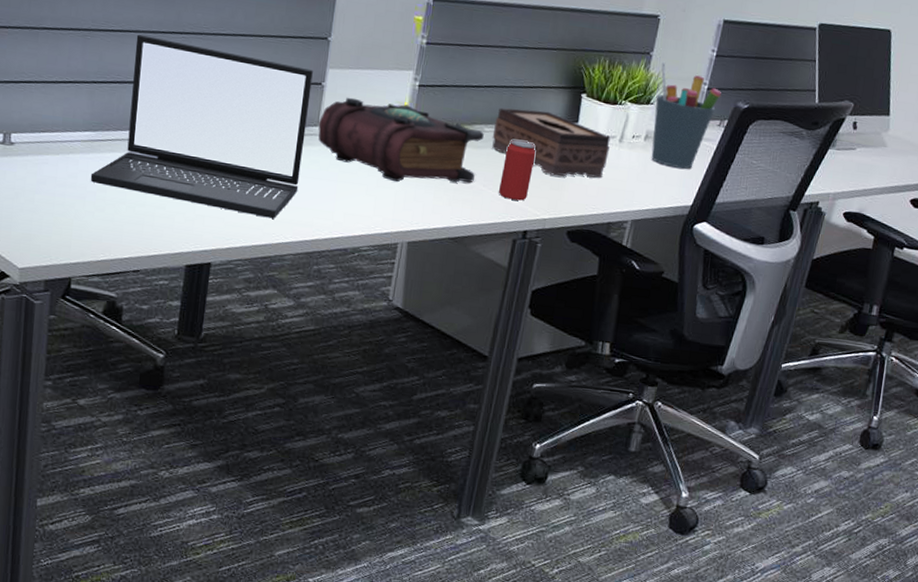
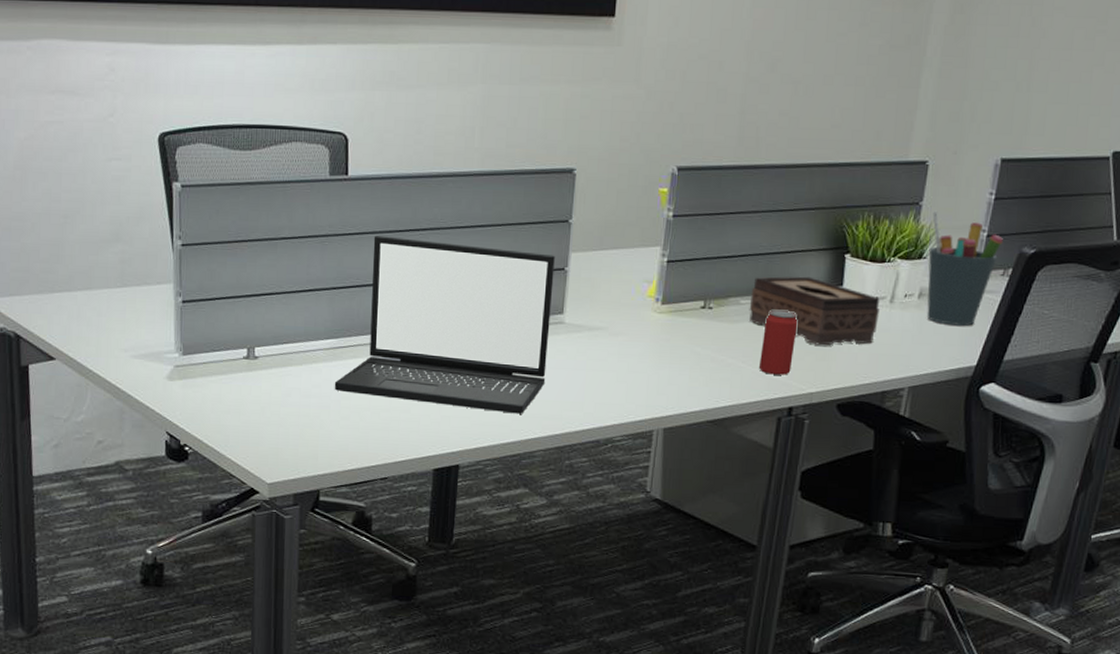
book: present [318,97,484,183] -> none [563,280,740,366]

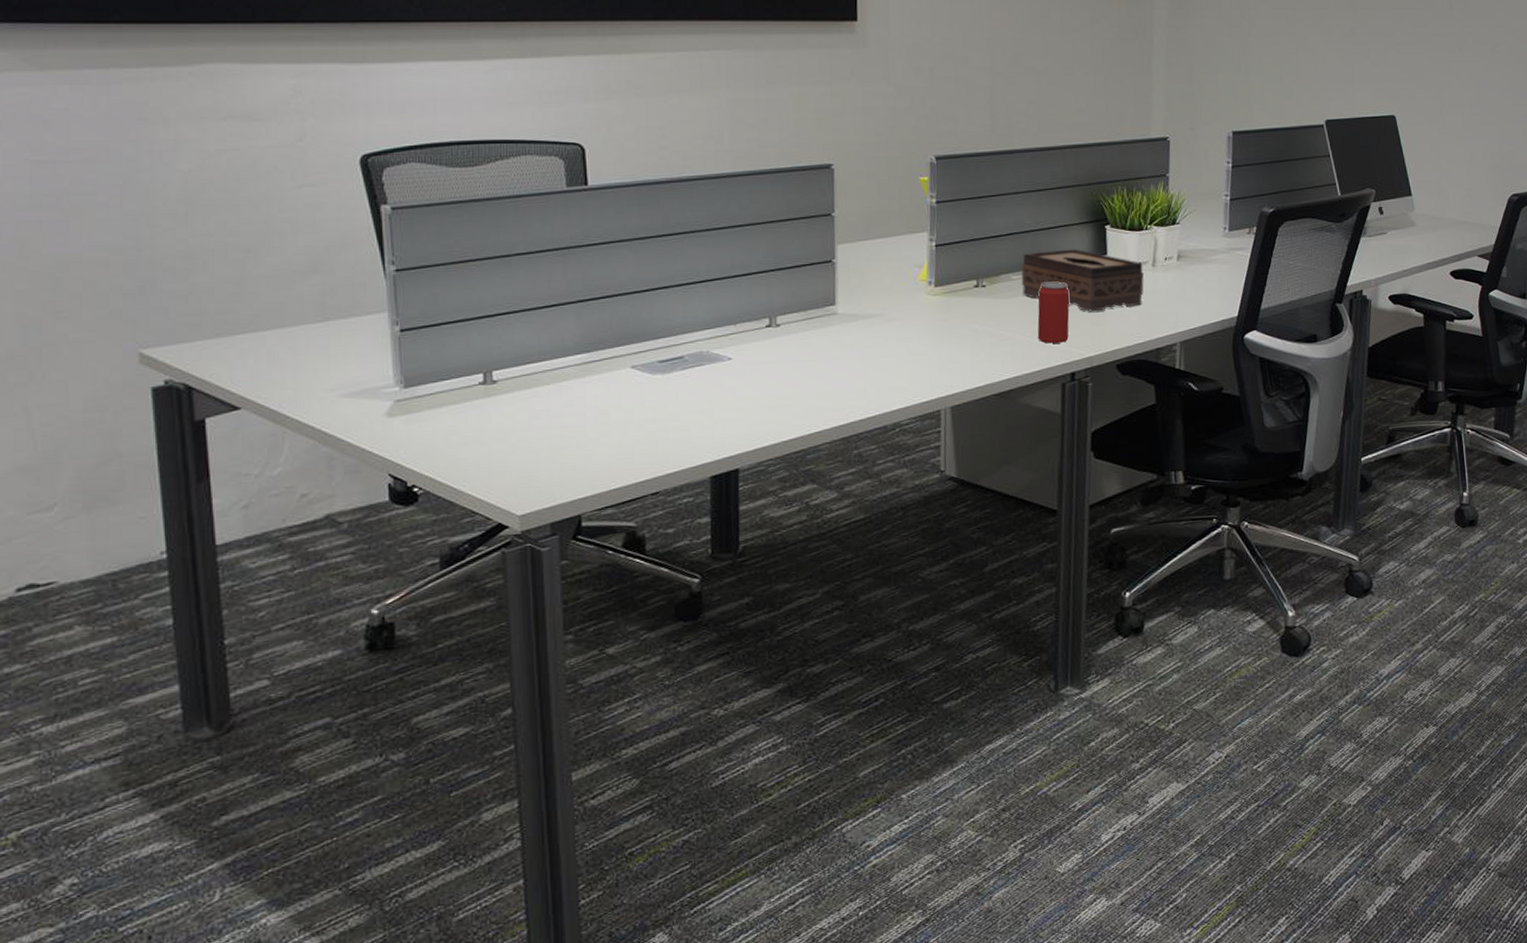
laptop: present [334,236,555,414] -> none [589,243,824,410]
pen holder: present [926,210,1003,326] -> none [1179,180,1245,282]

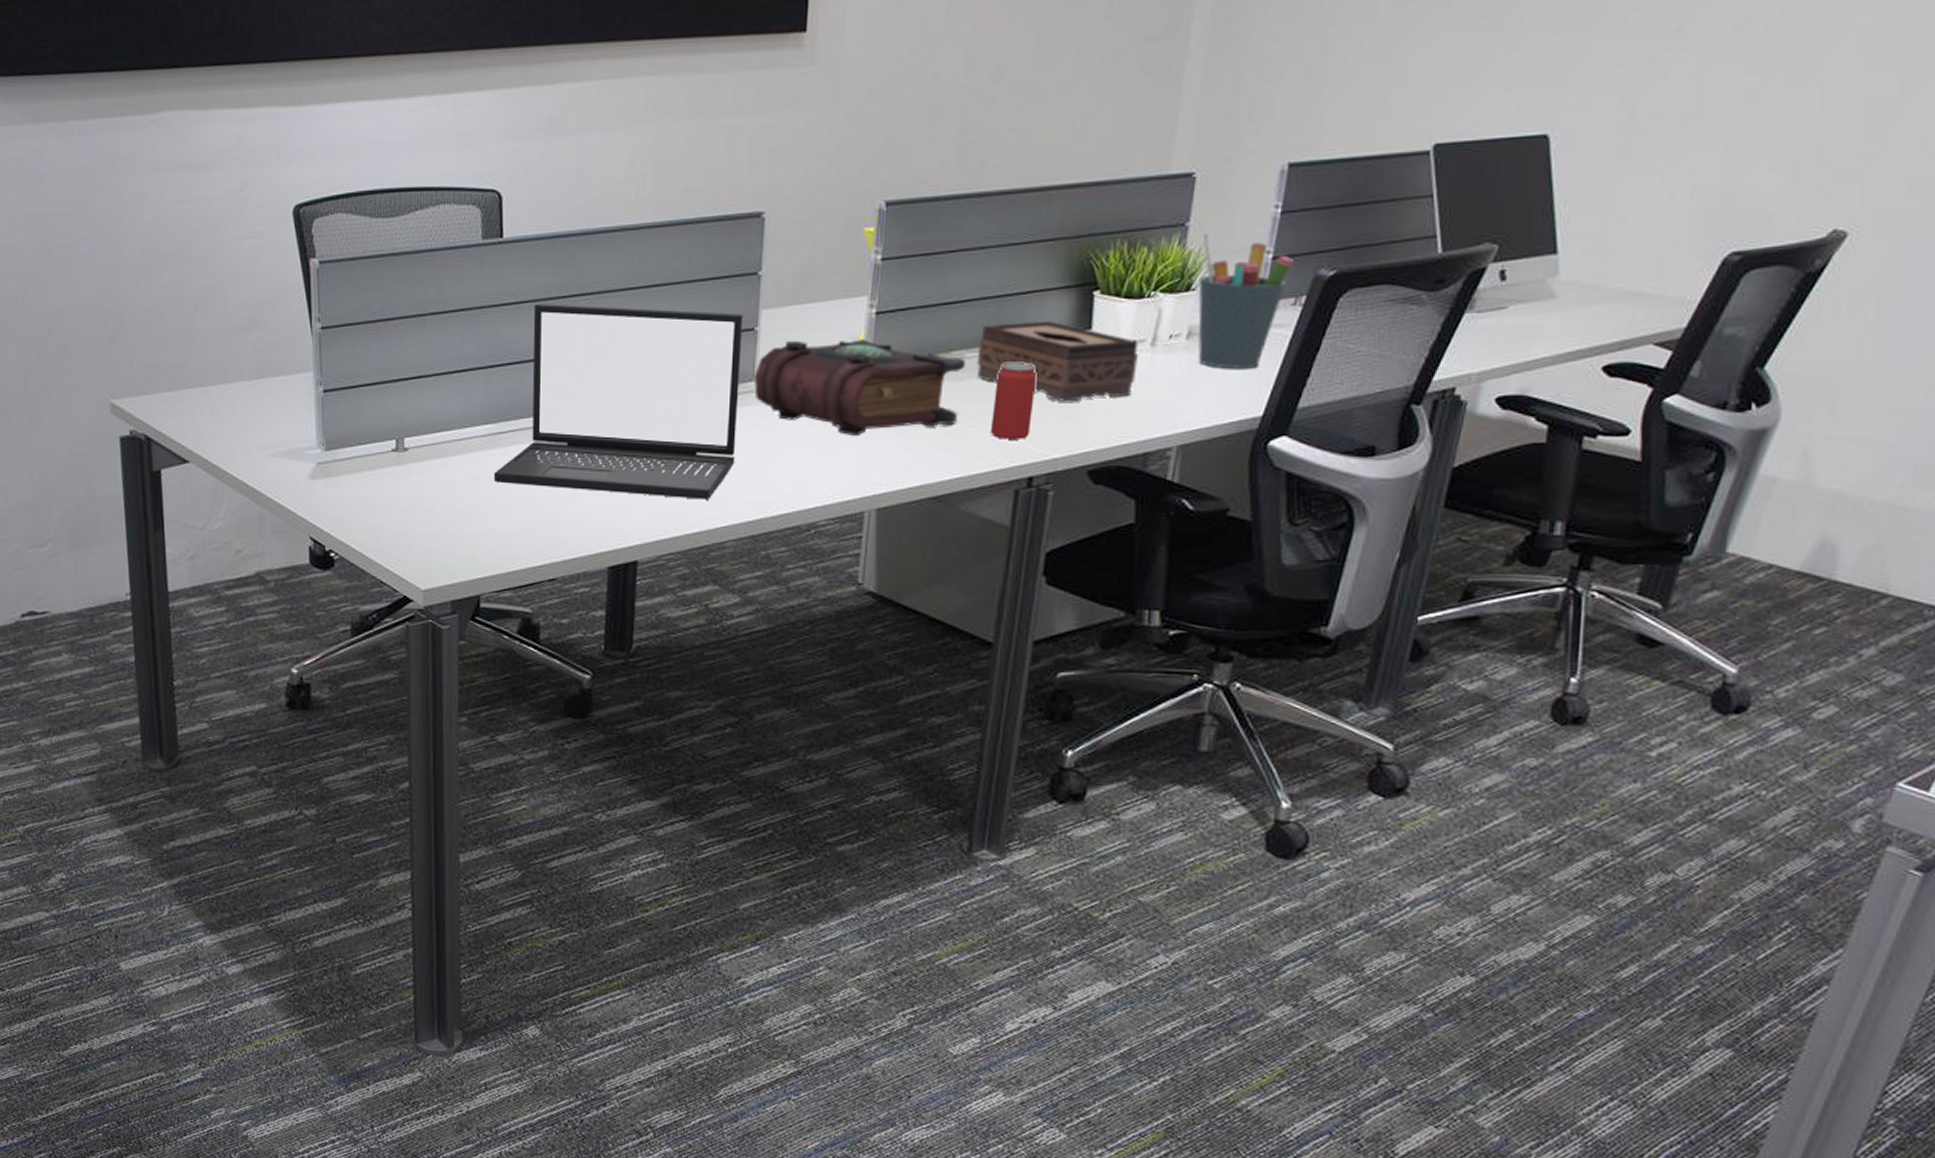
laptop: none [589,243,824,410] -> present [493,304,743,500]
book: none [835,267,1013,348] -> present [754,339,965,437]
pen holder: none [1179,180,1245,282] -> present [1198,231,1293,369]

